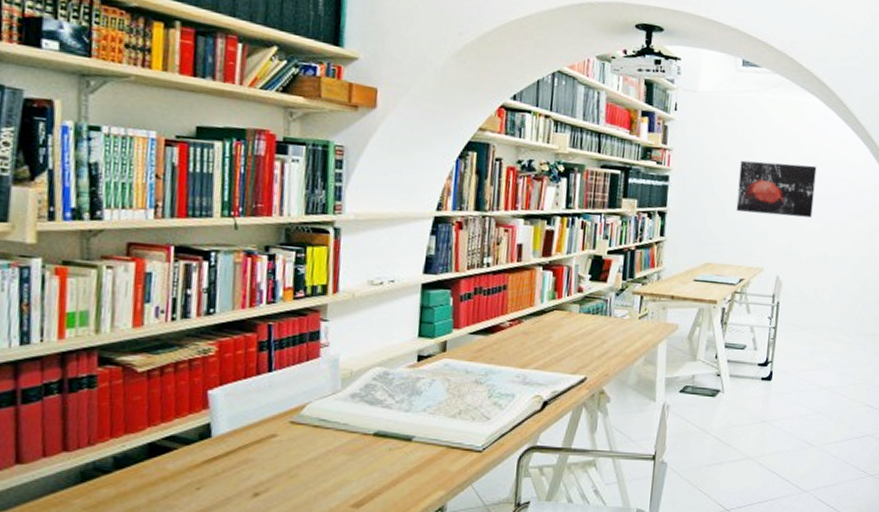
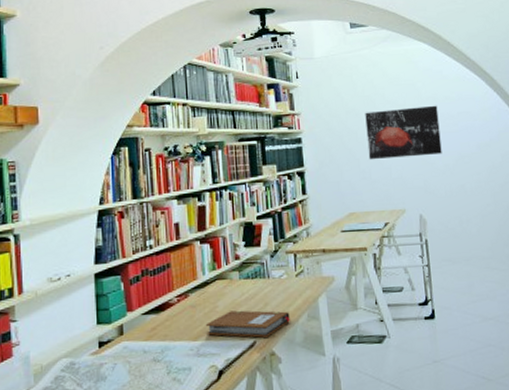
notebook: none [535,343,627,375] -> present [205,310,291,338]

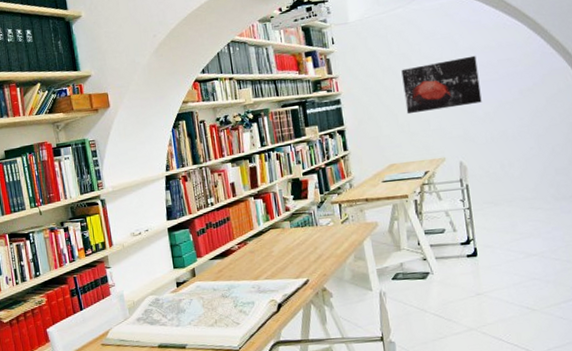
notebook: present [205,310,291,338] -> none [263,253,339,277]

